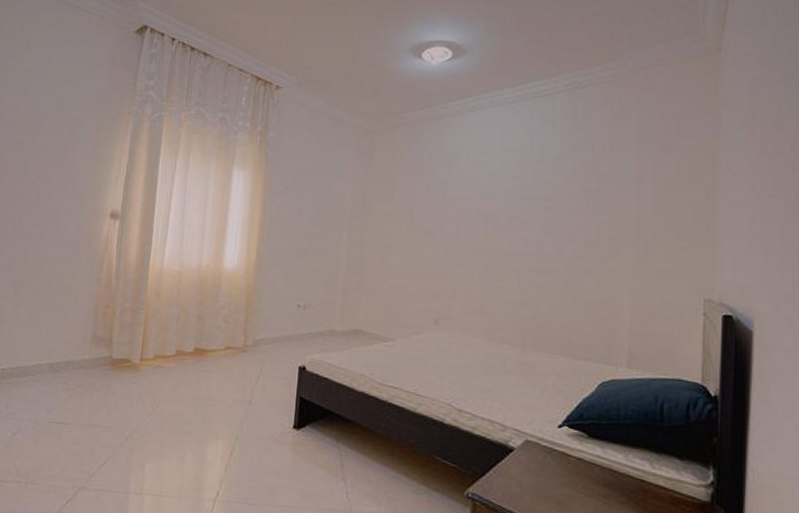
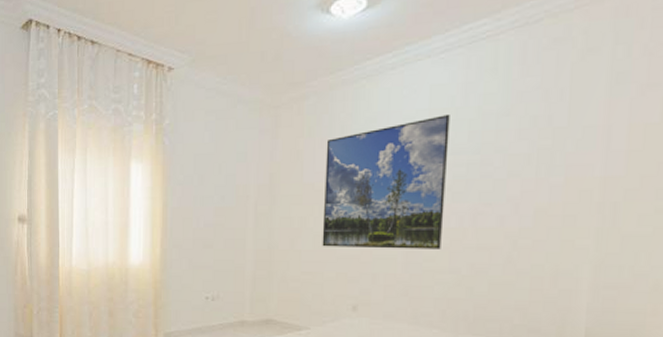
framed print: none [409,153,518,271] -> present [322,113,450,249]

